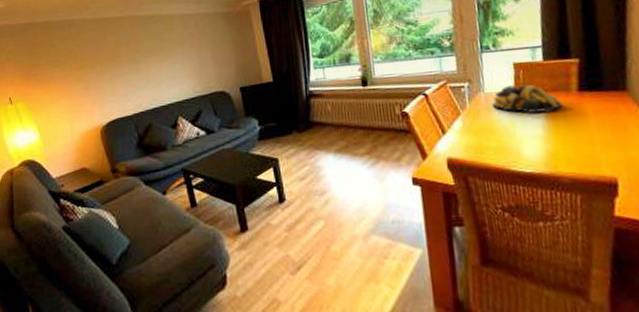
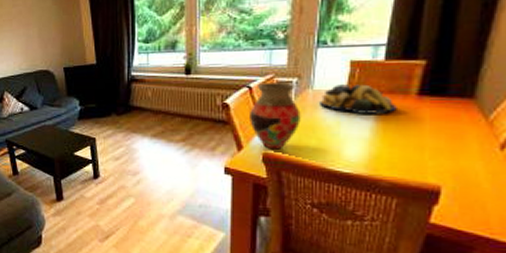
vase: none [428,87,478,155] -> present [250,81,301,150]

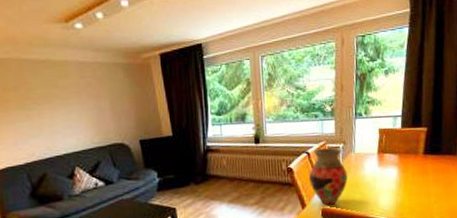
fruit bowl: present [320,84,397,114] -> none [360,147,412,171]

